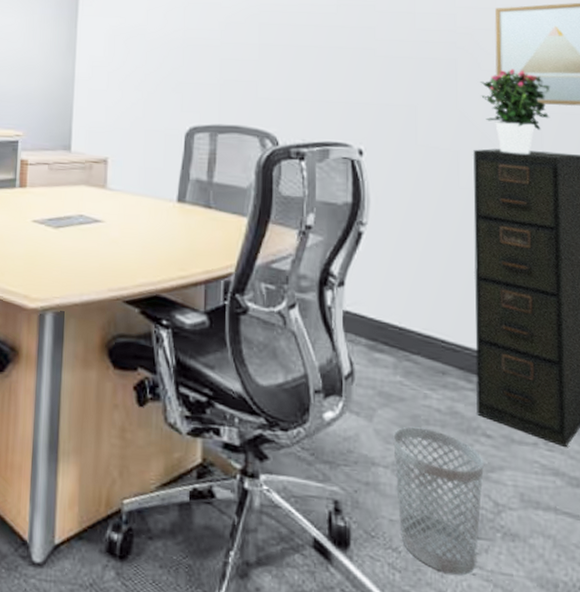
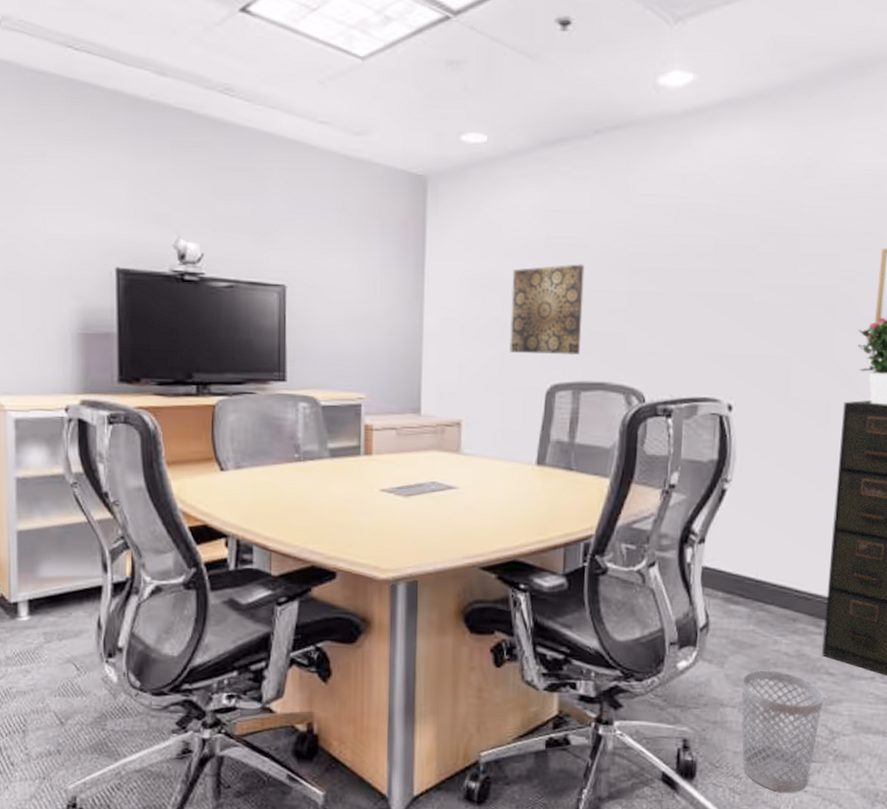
wall art: none [152,20,219,101] -> present [510,264,585,356]

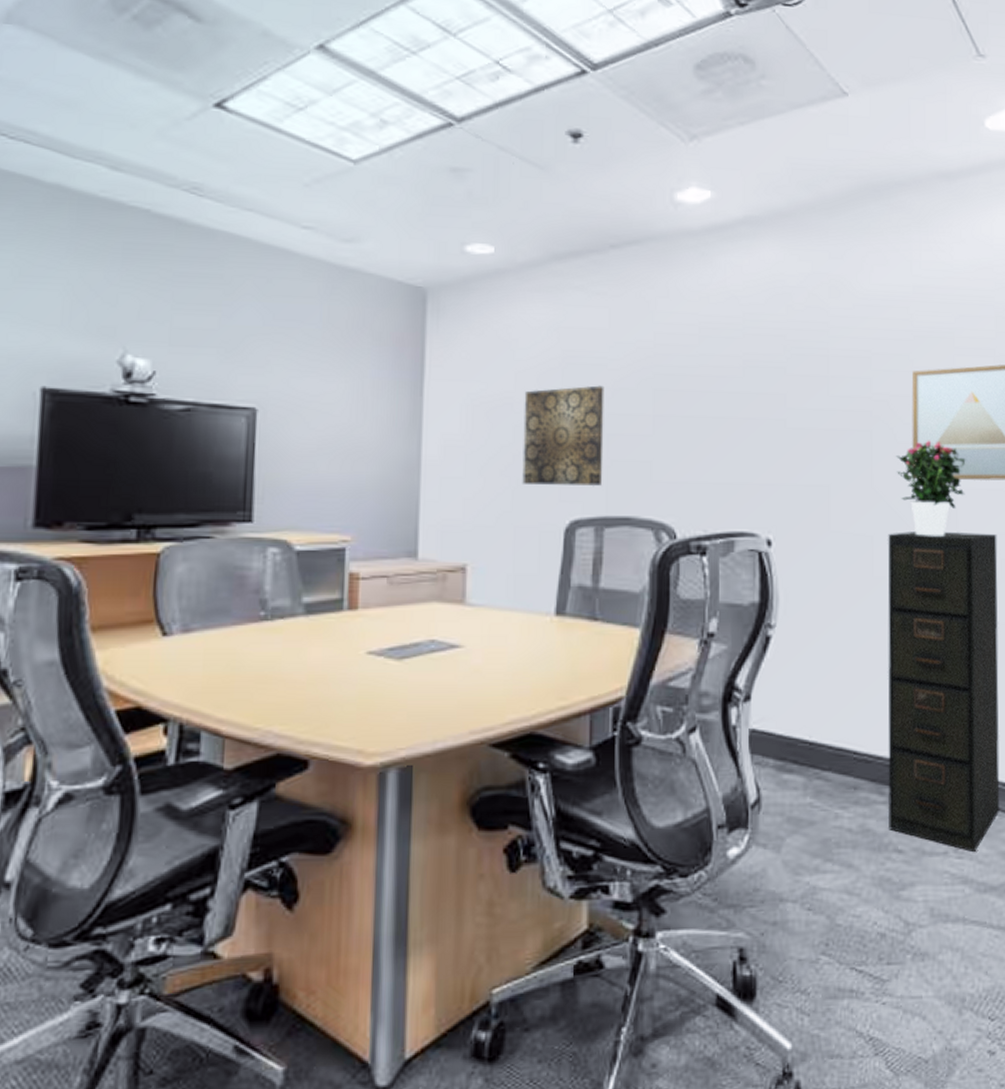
wastebasket: present [742,670,824,793] -> none [802,852,895,1008]

